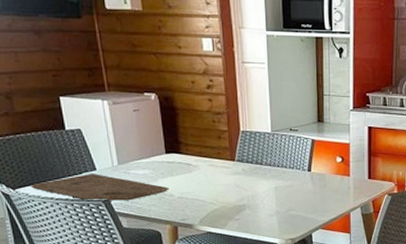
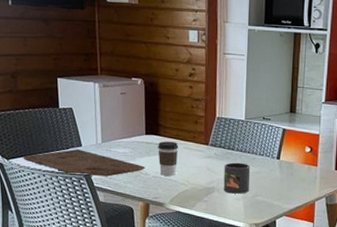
coffee cup: none [180,160,204,196] -> present [158,141,179,176]
mug: none [253,177,283,210] -> present [223,162,251,194]

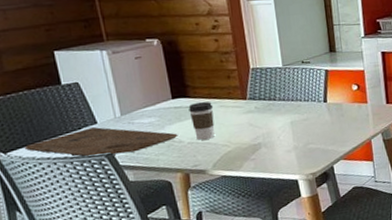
mug: present [223,162,251,194] -> none [267,112,300,147]

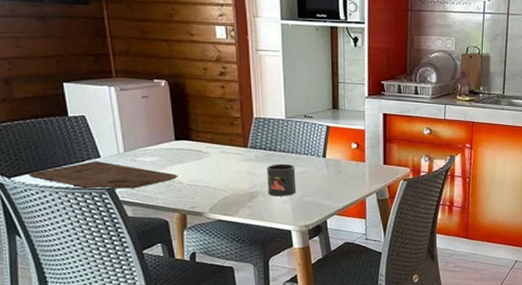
coffee cup: present [188,102,215,140] -> none [190,146,215,183]
mug: none [267,112,300,147] -> present [267,163,297,197]

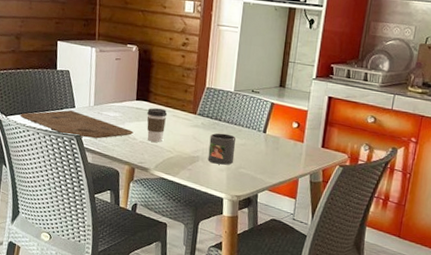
coffee cup: none [190,146,215,183] -> present [147,108,168,142]

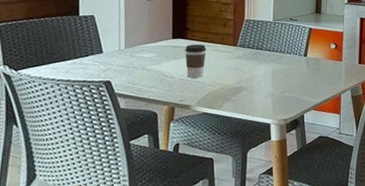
cutting board: present [20,110,134,139] -> none [34,56,171,83]
mug: present [207,133,237,165] -> none [252,61,279,92]

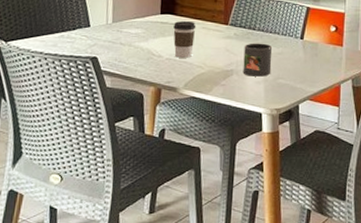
mug: none [252,61,279,92] -> present [242,43,273,77]

